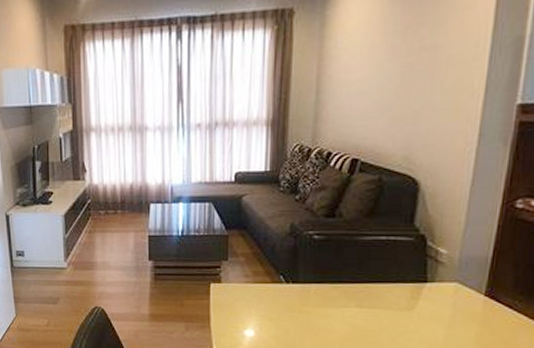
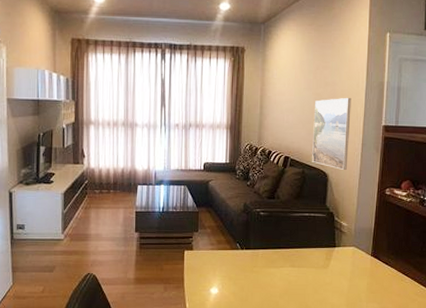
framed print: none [394,65,464,174] -> present [312,97,351,170]

